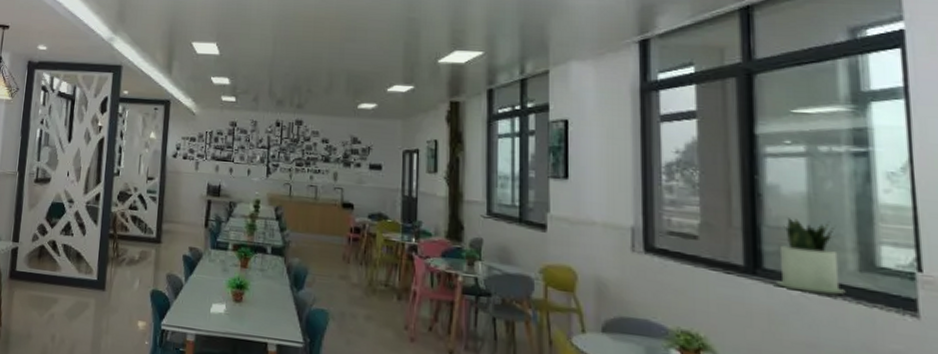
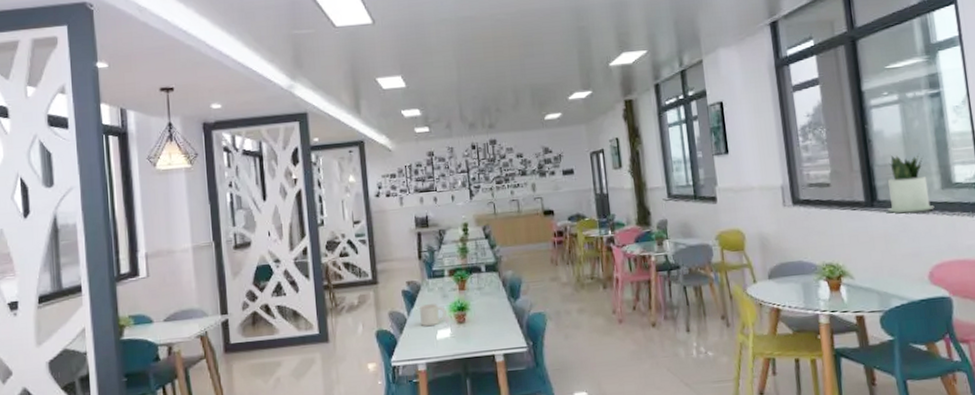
mug: none [197,274,224,298] -> present [420,304,447,327]

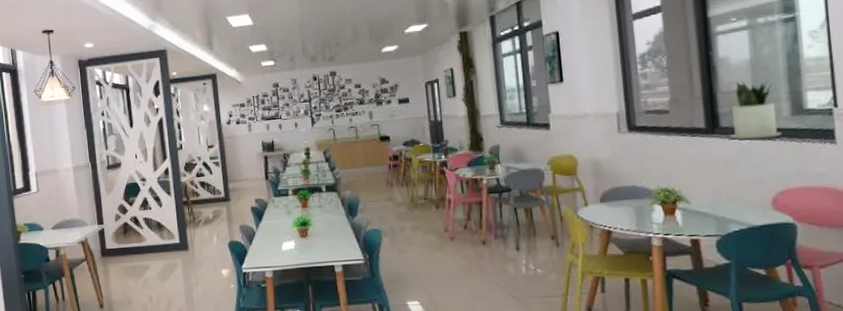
mug: present [420,304,447,327] -> none [267,219,291,239]

